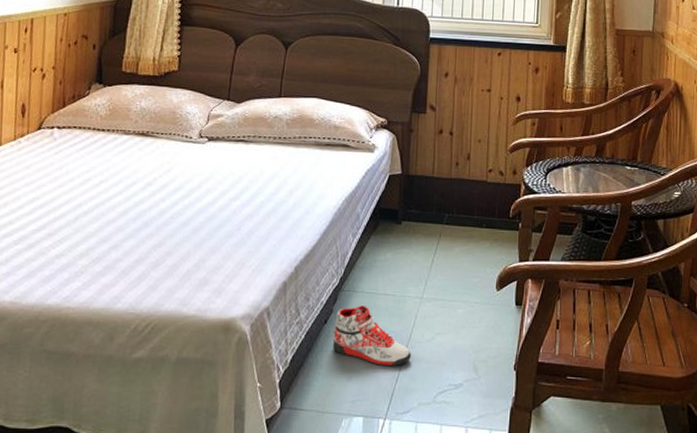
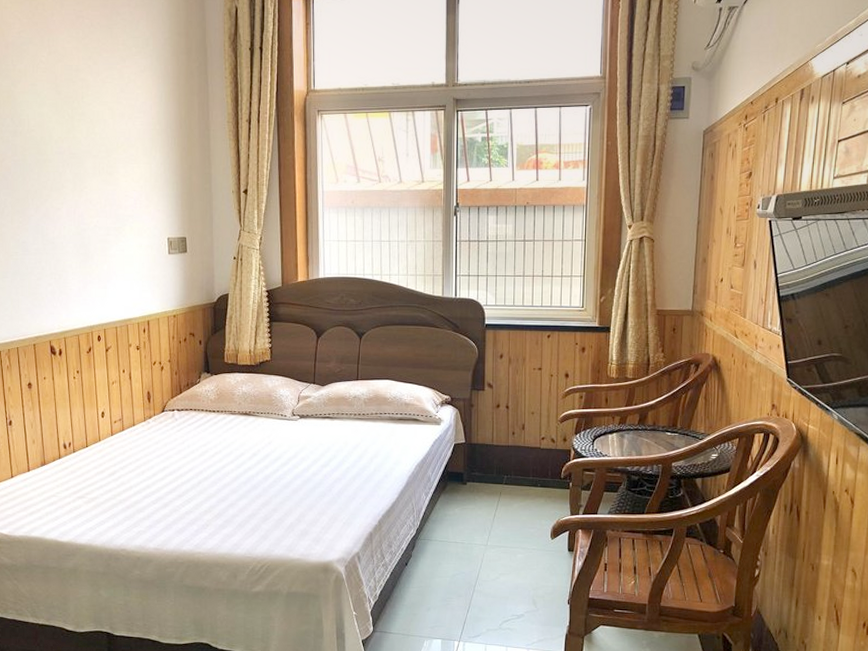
sneaker: present [333,305,411,366] -> none [414,551,479,600]

